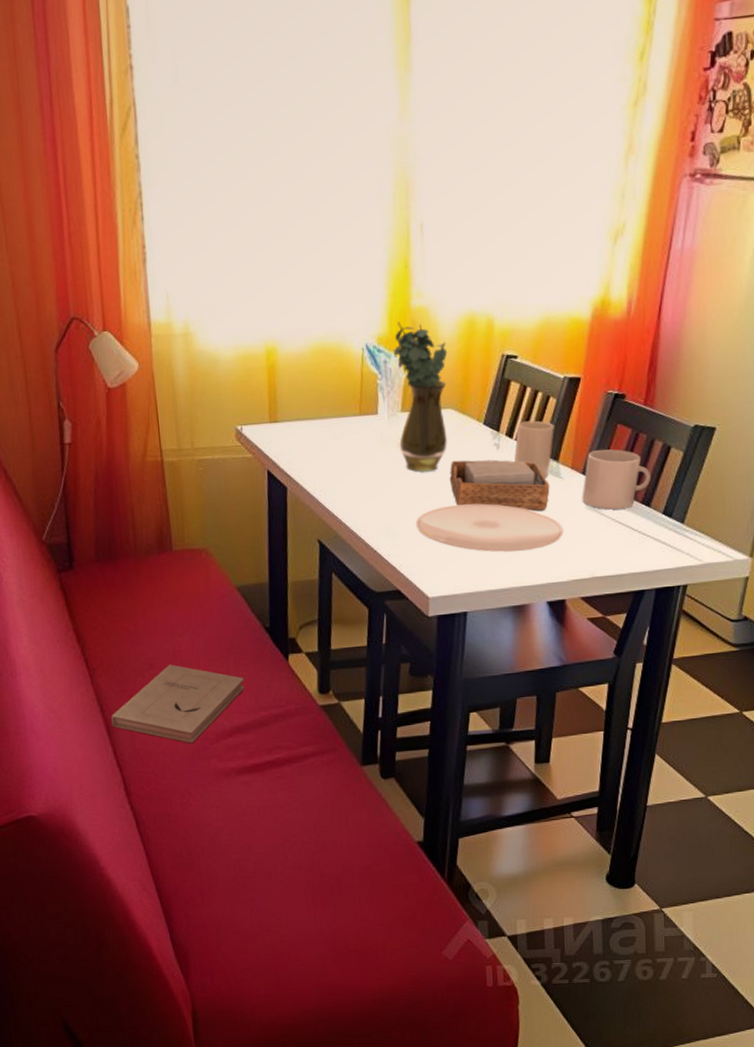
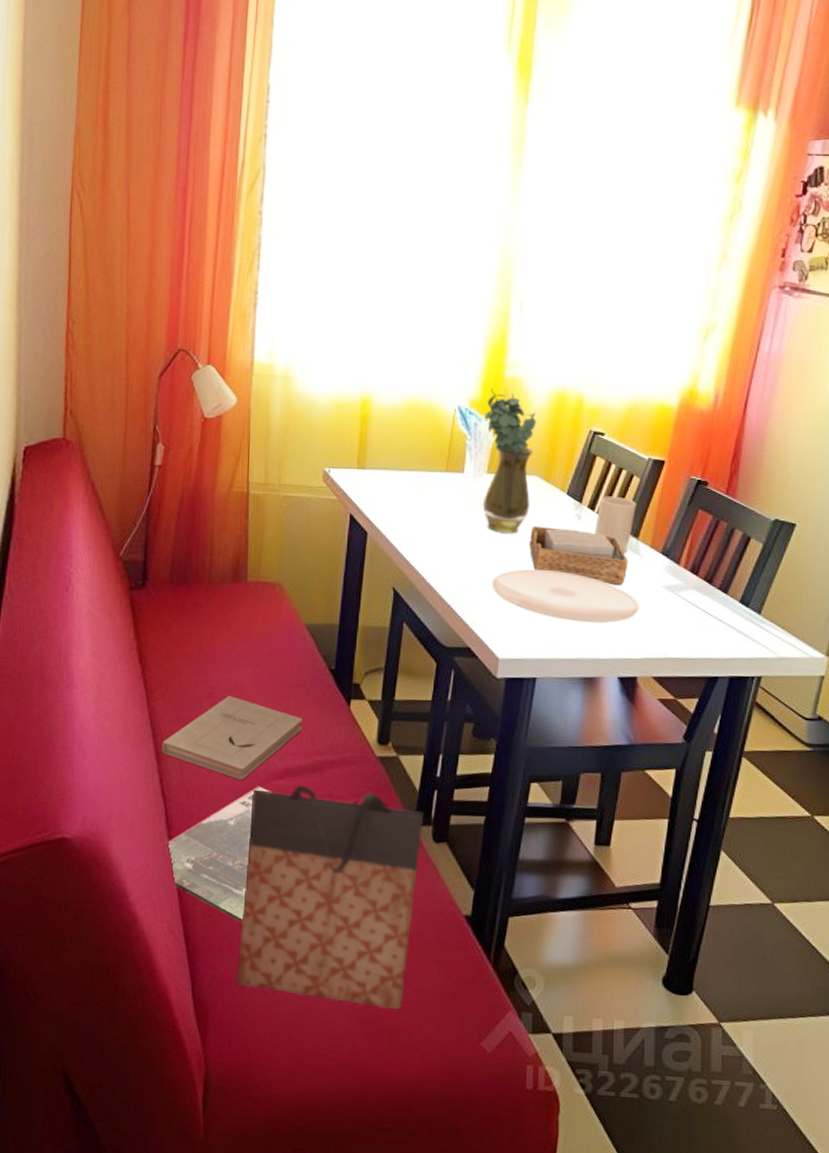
magazine: none [127,746,222,874] -> present [165,786,271,924]
bag: none [204,739,371,933] -> present [235,784,424,1010]
mug: present [582,449,652,510] -> none [659,531,730,593]

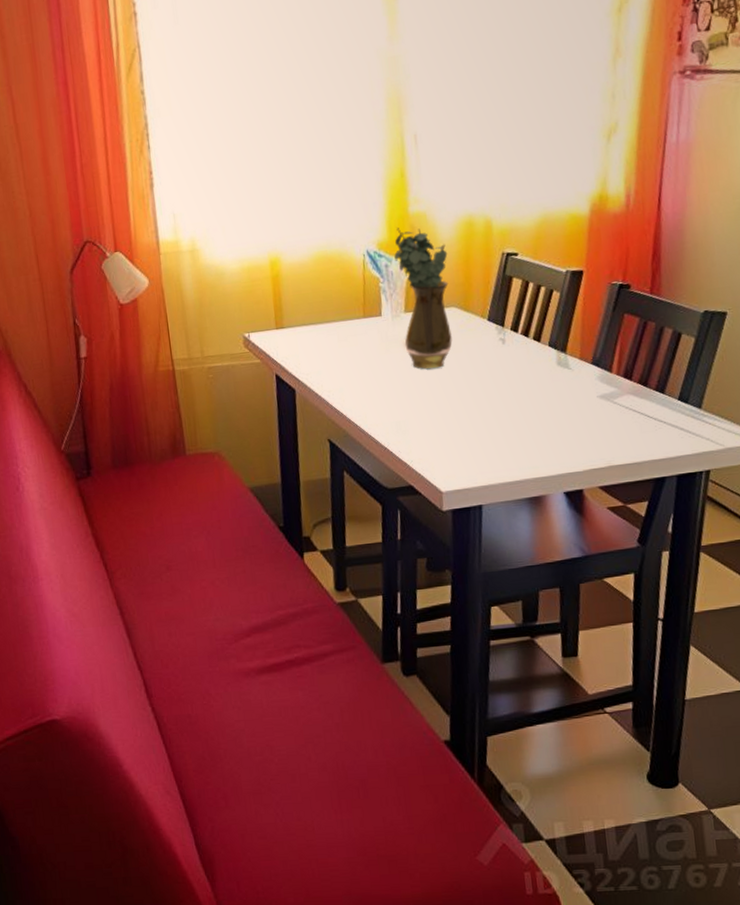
book: present [162,696,302,781] -> none [130,566,261,645]
magazine: present [165,786,271,924] -> none [148,646,241,776]
bag: present [235,784,424,1010] -> none [223,637,396,837]
plate: present [491,569,639,623] -> none [424,397,576,445]
napkin holder: present [529,525,628,586] -> none [456,354,560,403]
cup: present [594,496,636,554] -> none [520,314,560,370]

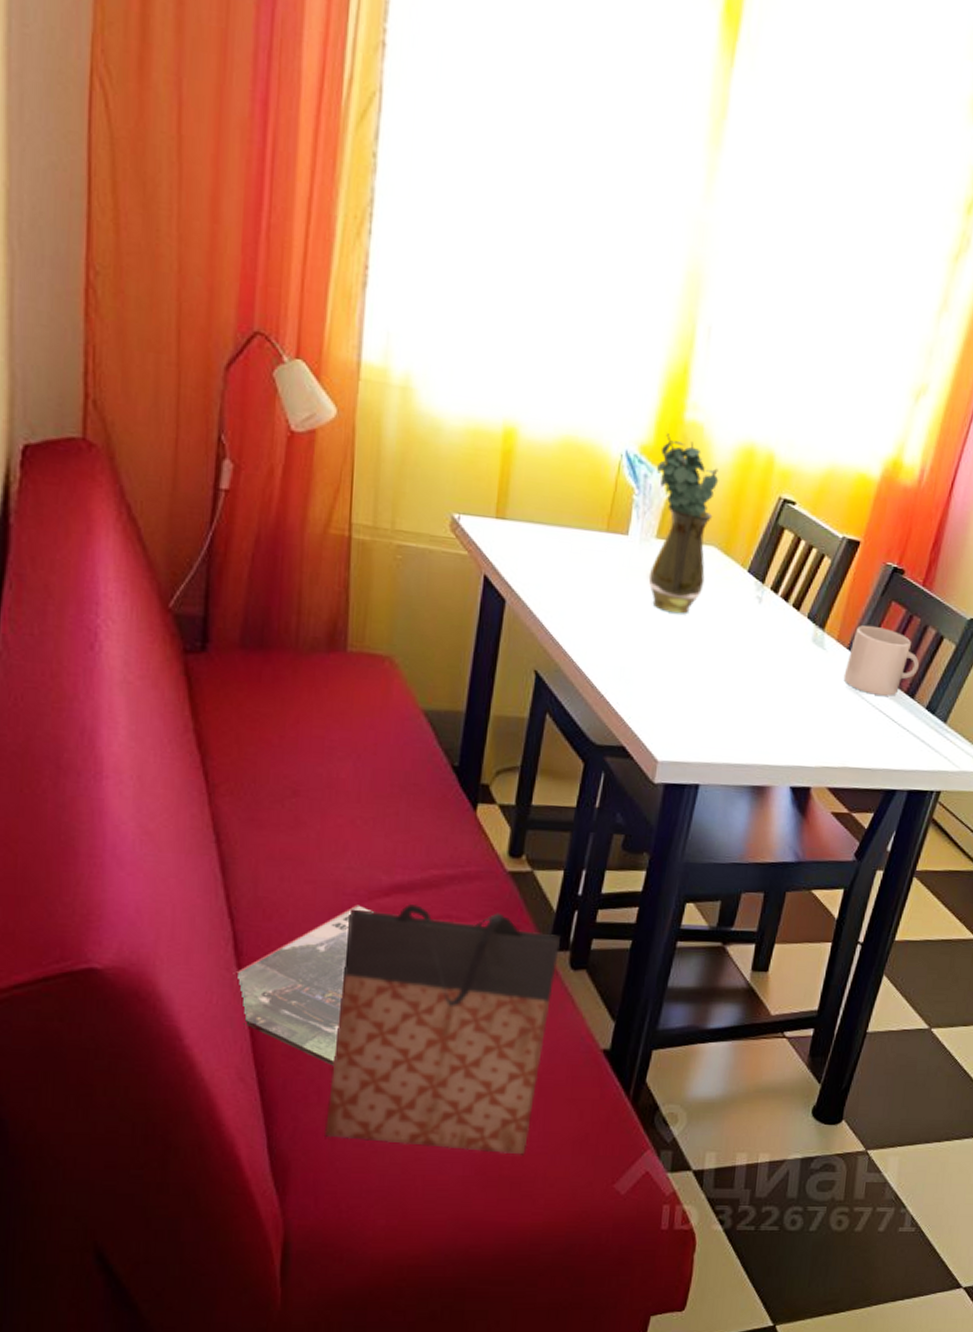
magazine: none [148,646,241,776] -> present [233,904,373,1066]
bag: none [223,637,396,837] -> present [323,903,561,1155]
mug: none [592,338,664,398] -> present [843,625,920,696]

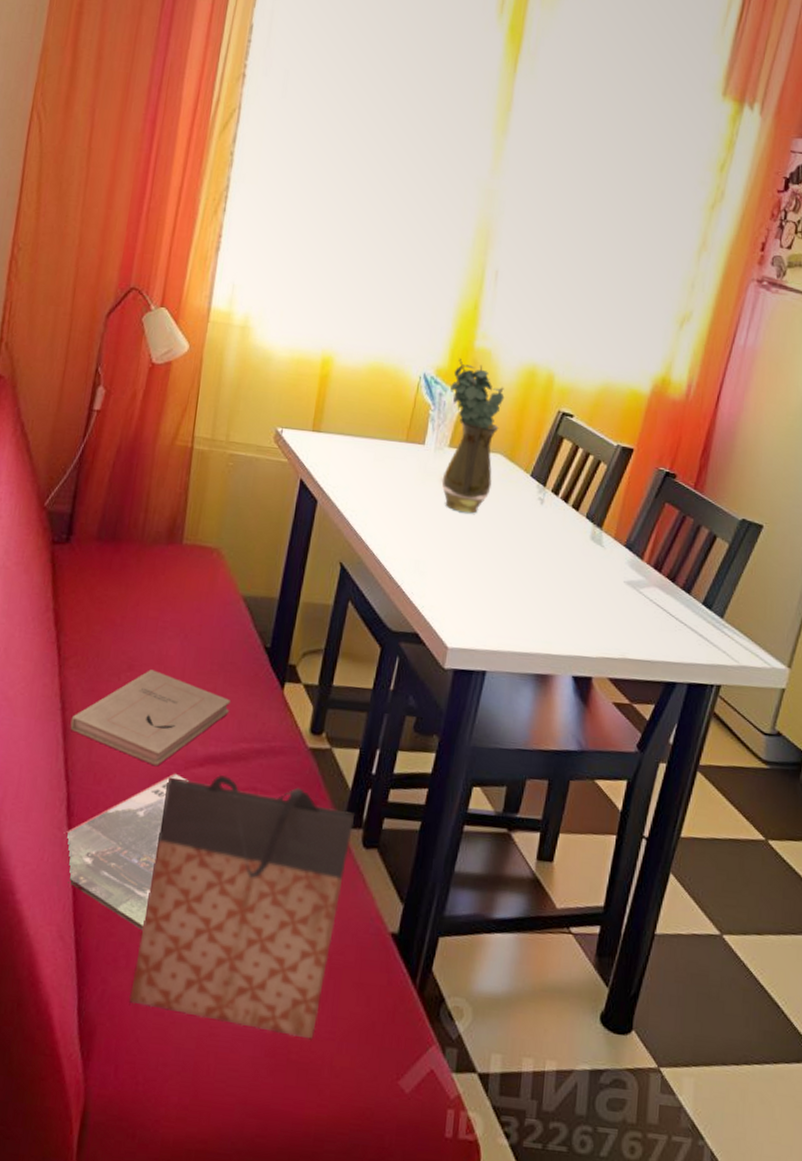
book: none [228,795,416,899] -> present [70,670,230,767]
mug: present [843,625,920,696] -> none [621,524,695,592]

